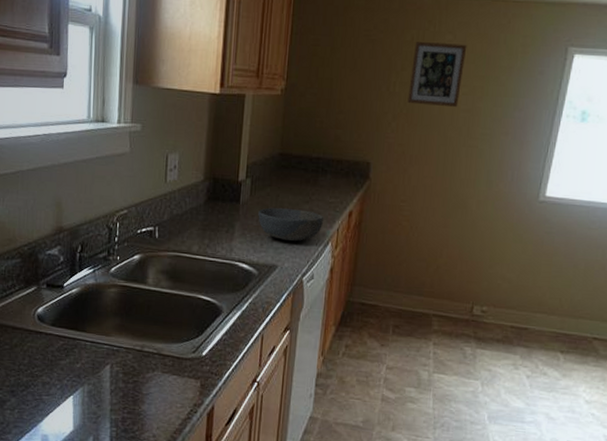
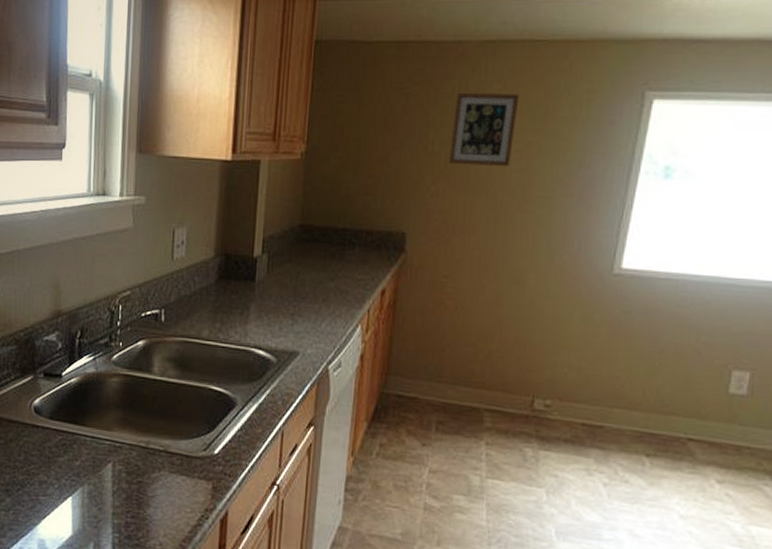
bowl: present [258,207,324,242] -> none [276,286,353,325]

